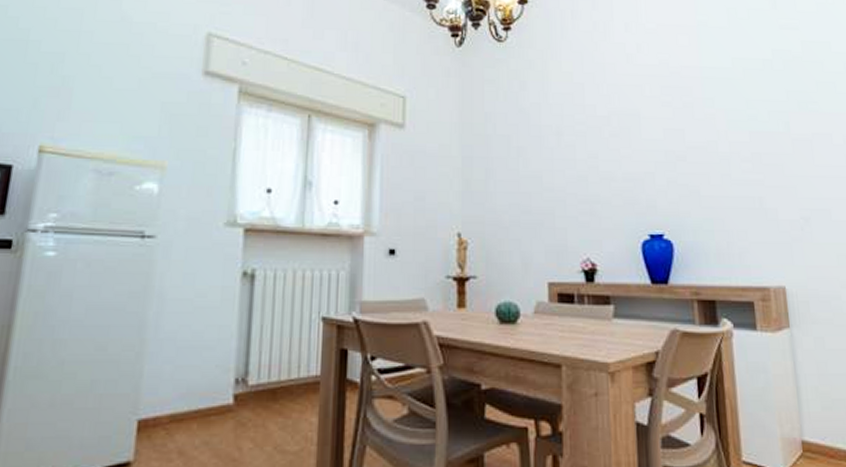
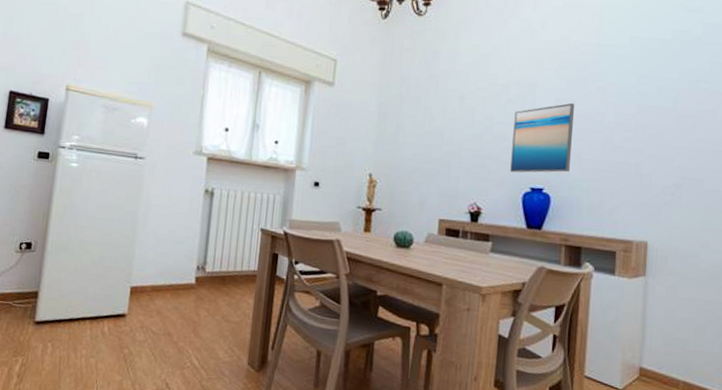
wall art: none [620,133,689,218] -> present [510,102,574,173]

